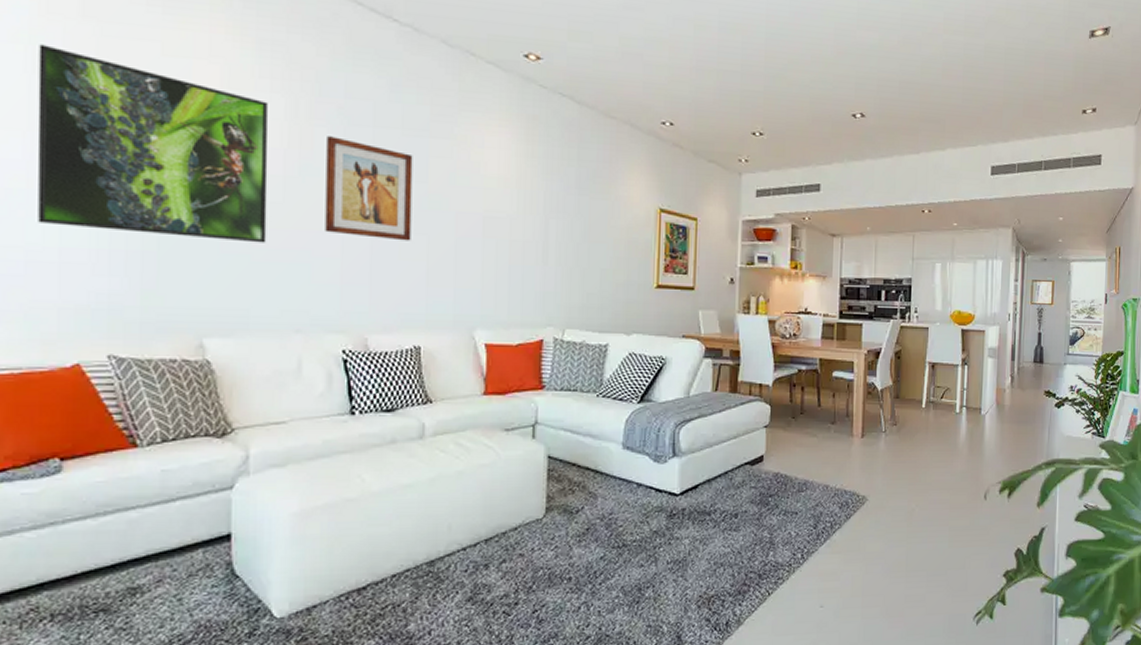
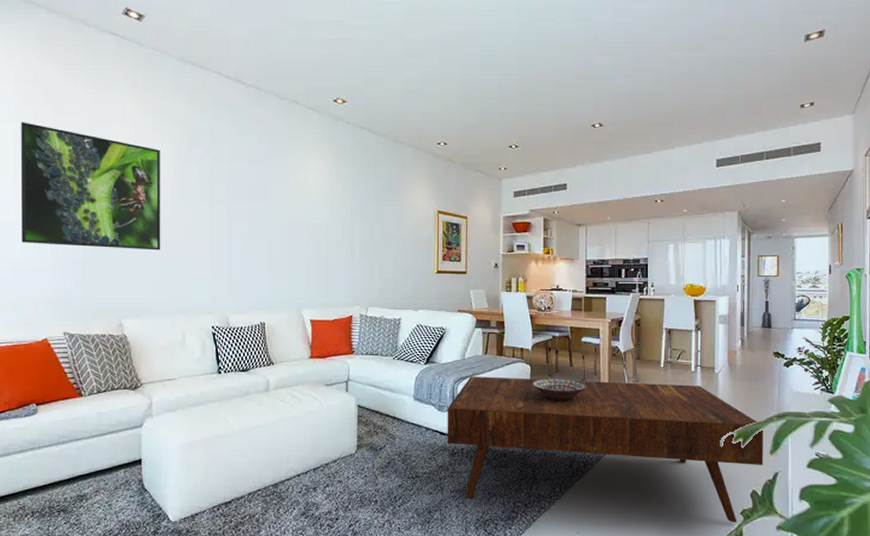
wall art: present [325,136,413,241] -> none [199,171,257,245]
coffee table: none [664,419,1031,587] -> present [447,377,763,523]
decorative bowl: none [773,421,836,449] -> present [533,379,586,402]

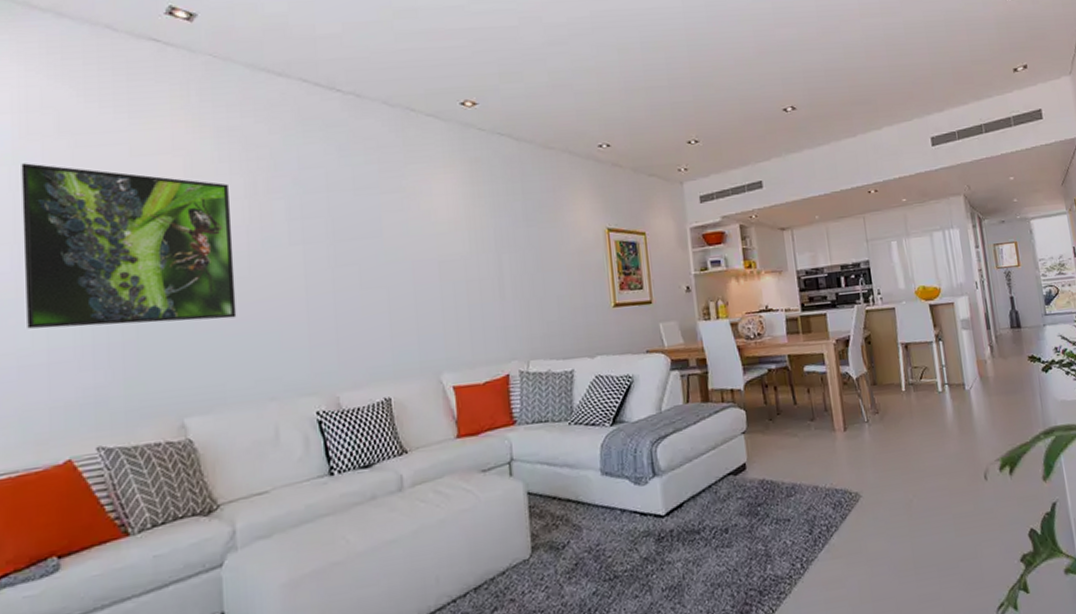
coffee table: present [447,377,763,523] -> none [646,408,1038,597]
decorative bowl: present [533,379,586,402] -> none [751,421,817,451]

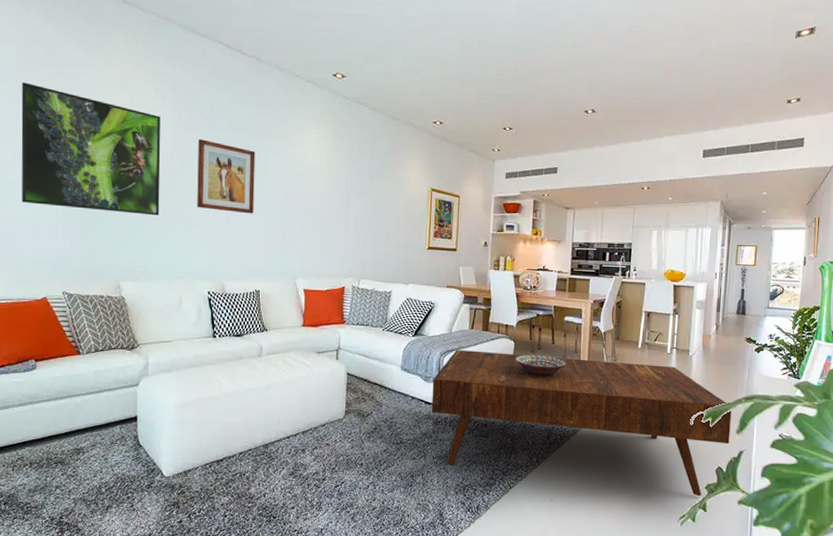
wall art: none [285,206,372,299] -> present [197,139,256,214]
coffee table: none [646,408,1038,597] -> present [431,350,732,497]
decorative bowl: none [751,421,817,451] -> present [516,355,567,377]

